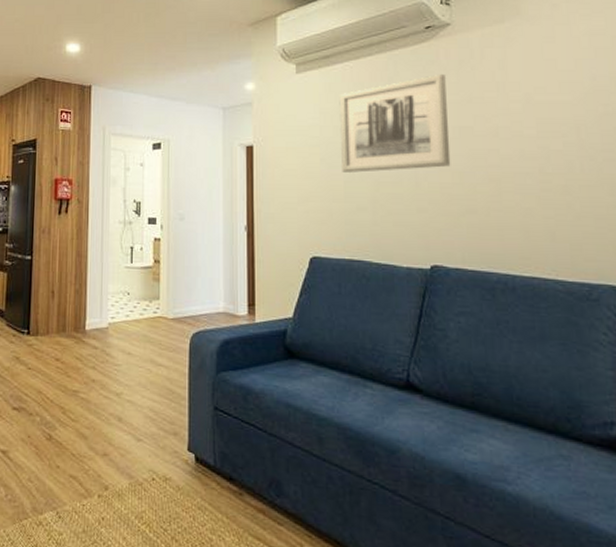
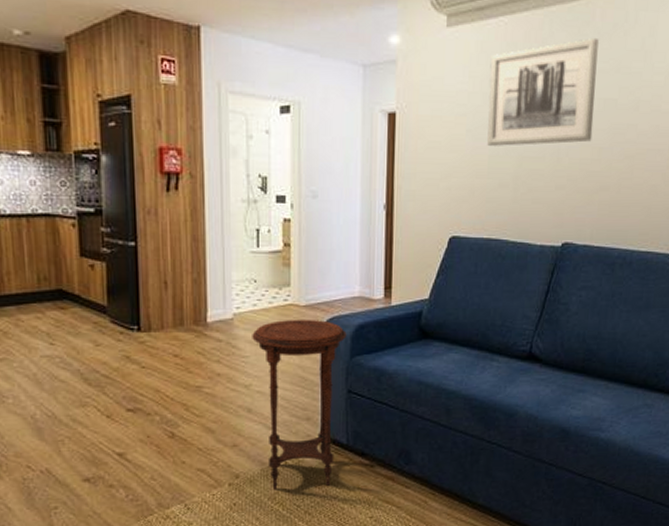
side table: none [124,331,212,511] -> present [252,319,347,489]

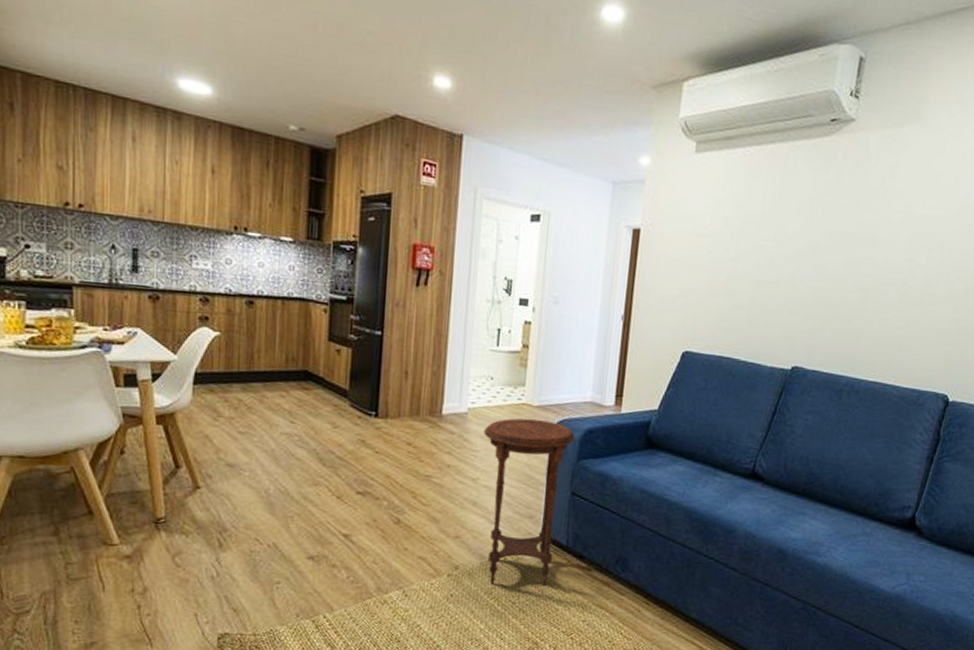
wall art: present [487,37,599,146] -> none [726,173,840,271]

